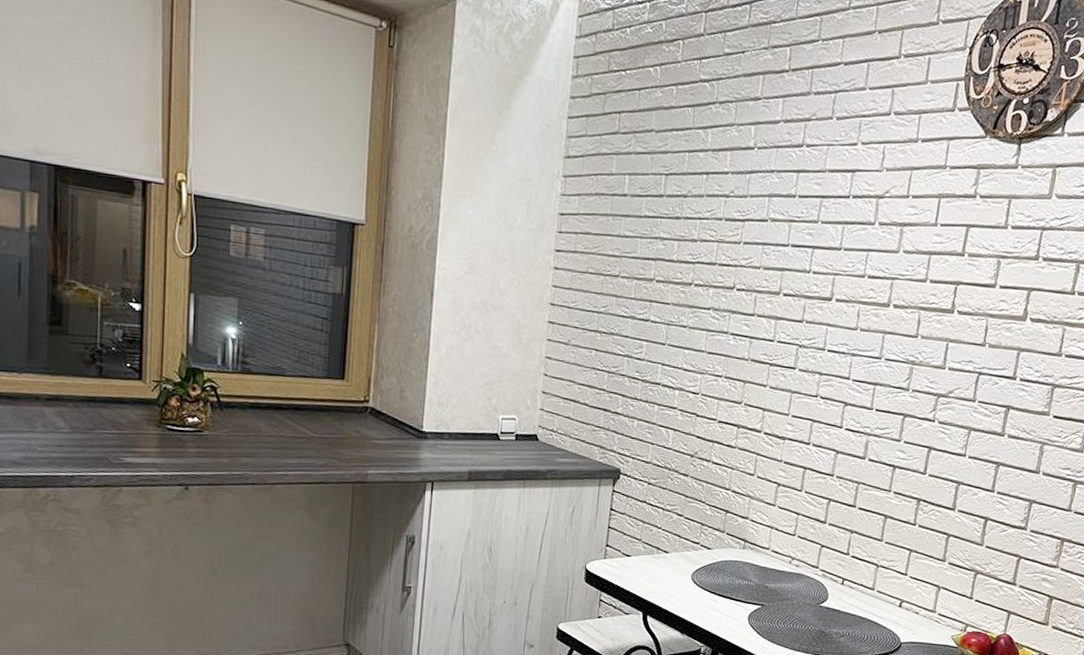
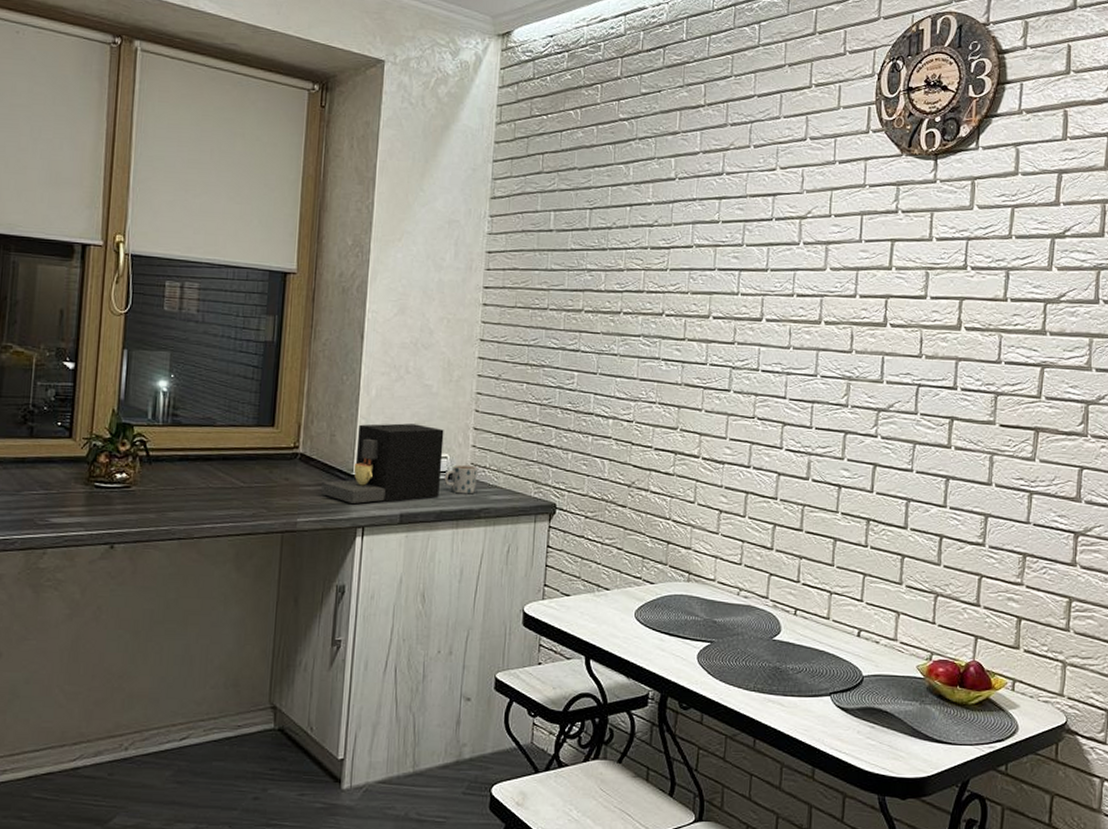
coffee maker: none [391,382,513,459] -> present [321,423,444,504]
mug: none [512,426,545,456] -> present [444,464,477,494]

